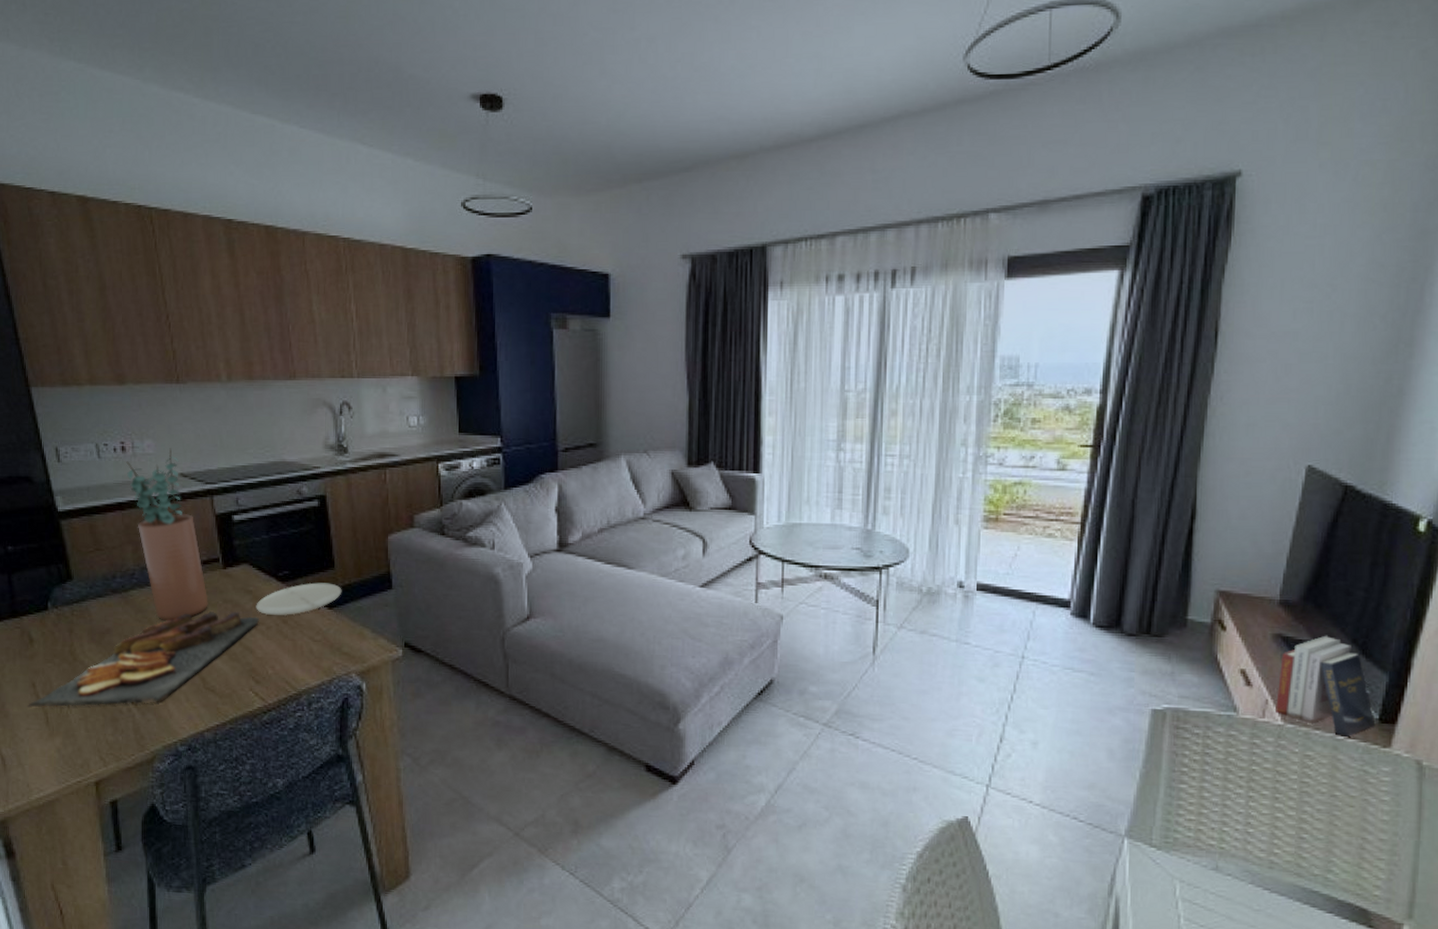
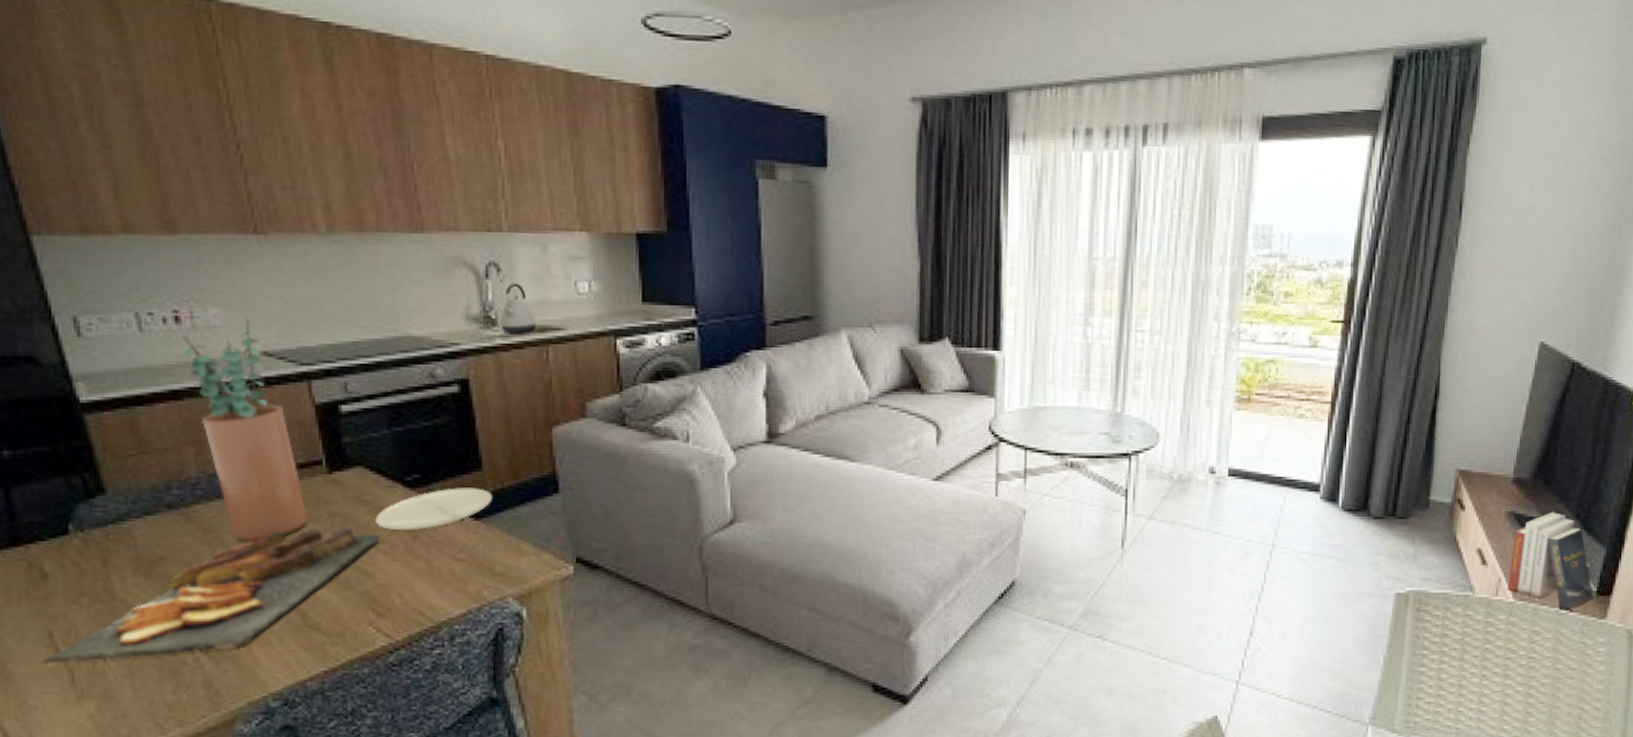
kettle: none [350,419,377,459] -> present [500,283,537,334]

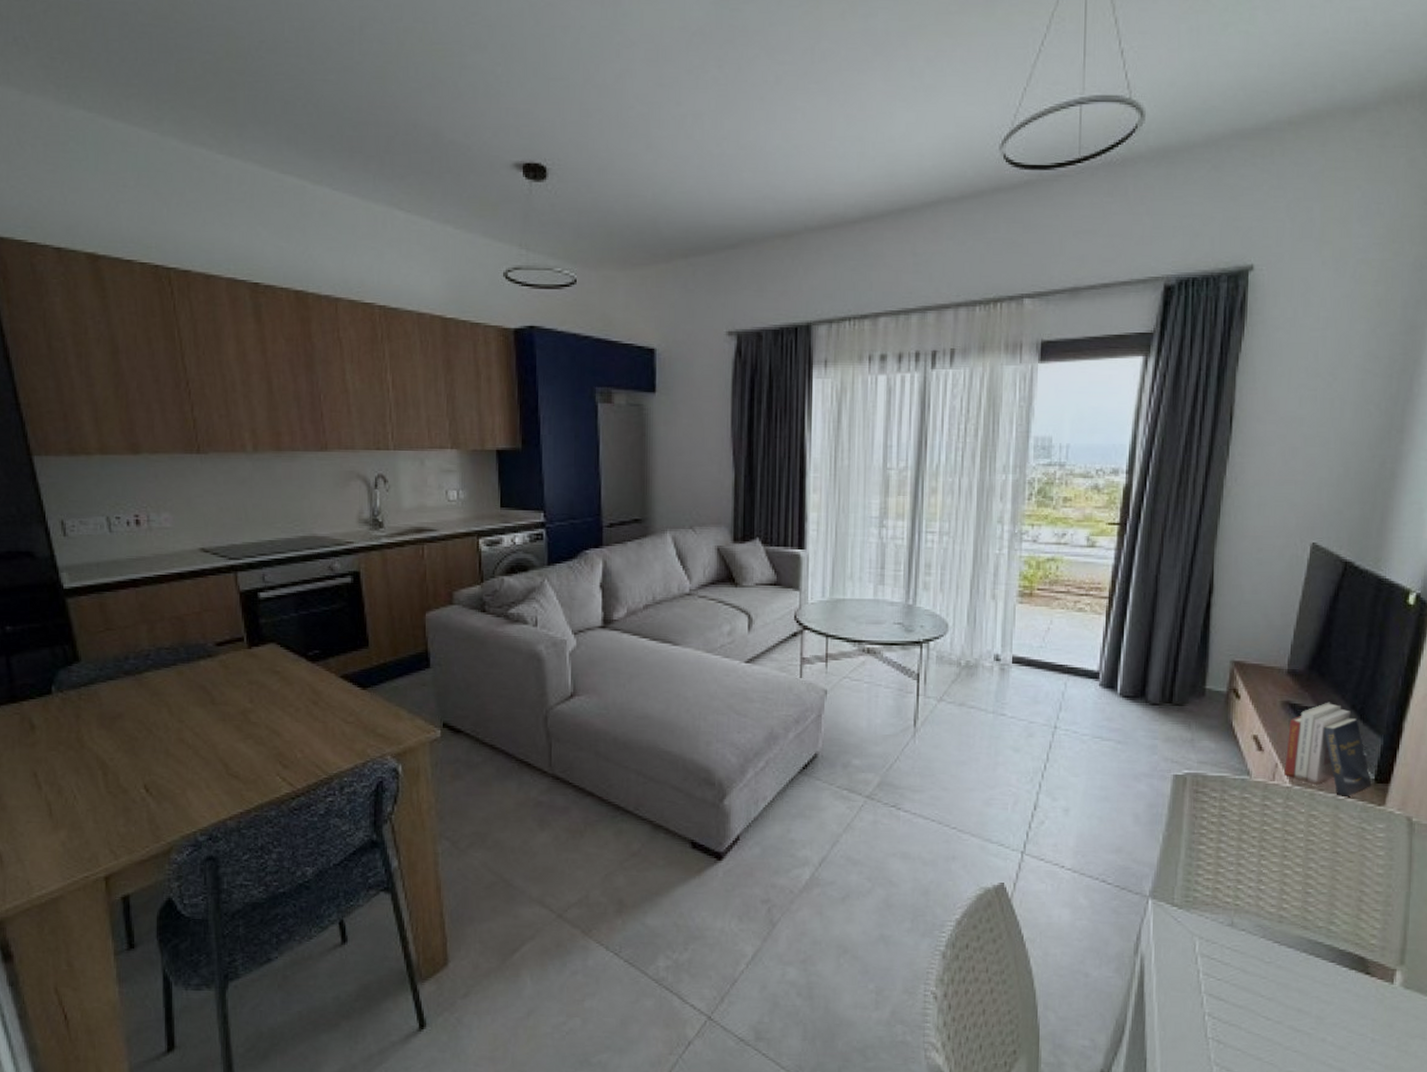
food platter: present [40,527,382,666] -> none [27,693,288,800]
vase: present [182,319,308,542] -> none [141,522,232,704]
plate: present [375,488,493,531] -> none [283,662,377,698]
kettle: present [500,283,537,334] -> none [385,492,415,534]

